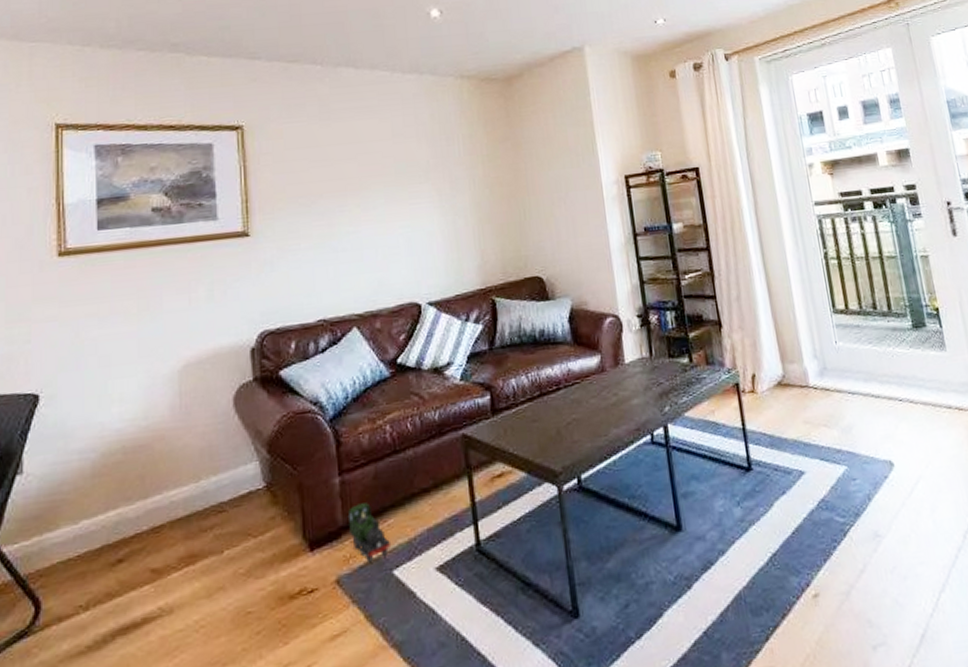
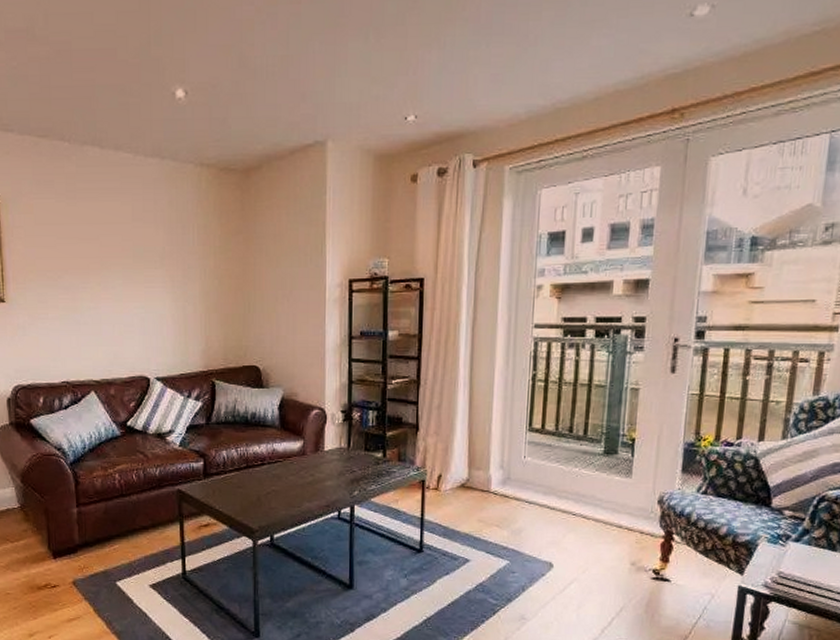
toy train: present [348,503,390,563] -> none [83,530,115,574]

